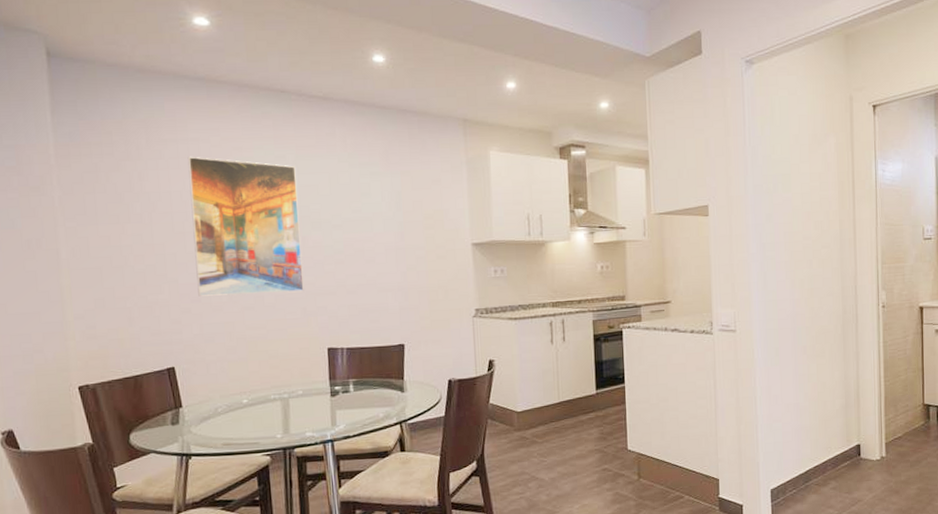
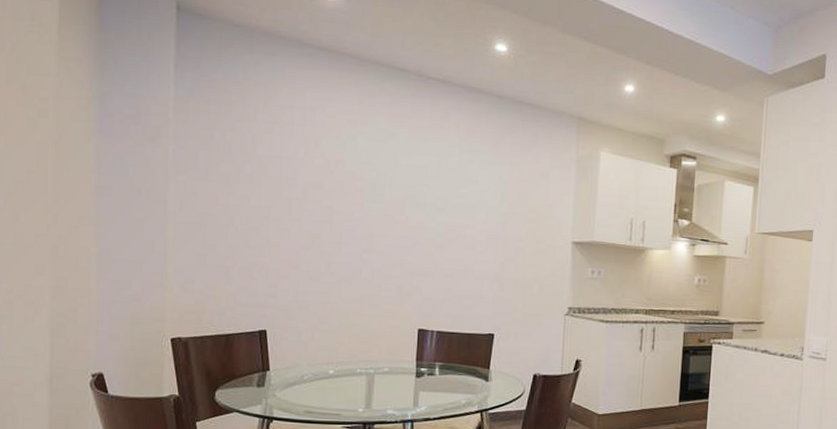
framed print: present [187,156,304,297] -> none [297,124,407,270]

